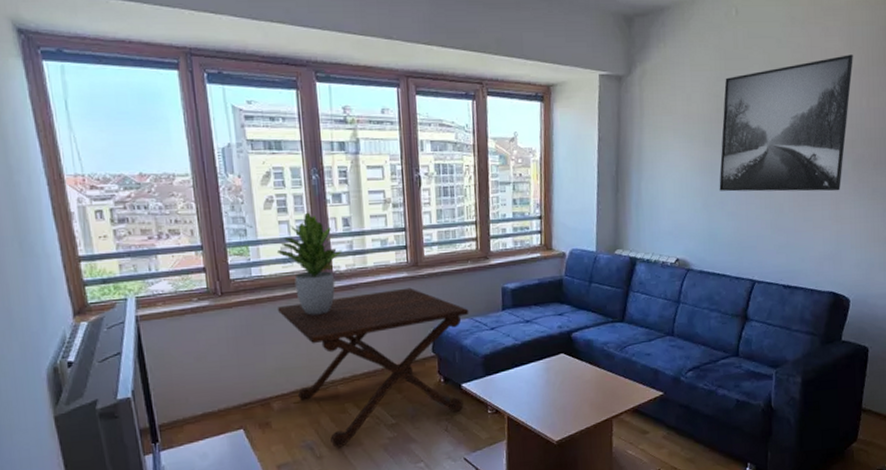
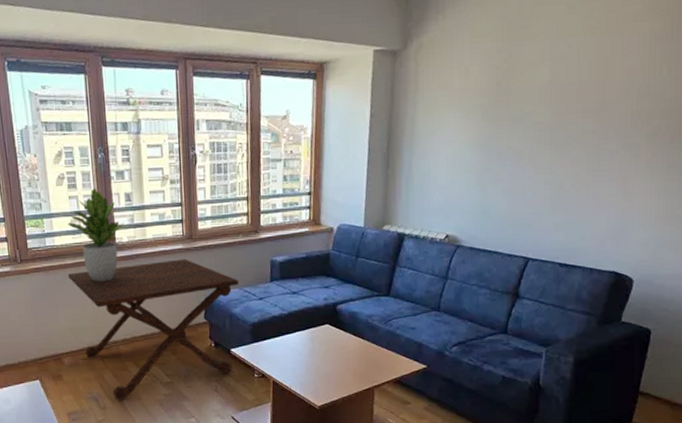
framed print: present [719,54,853,192] -> none [495,18,655,167]

